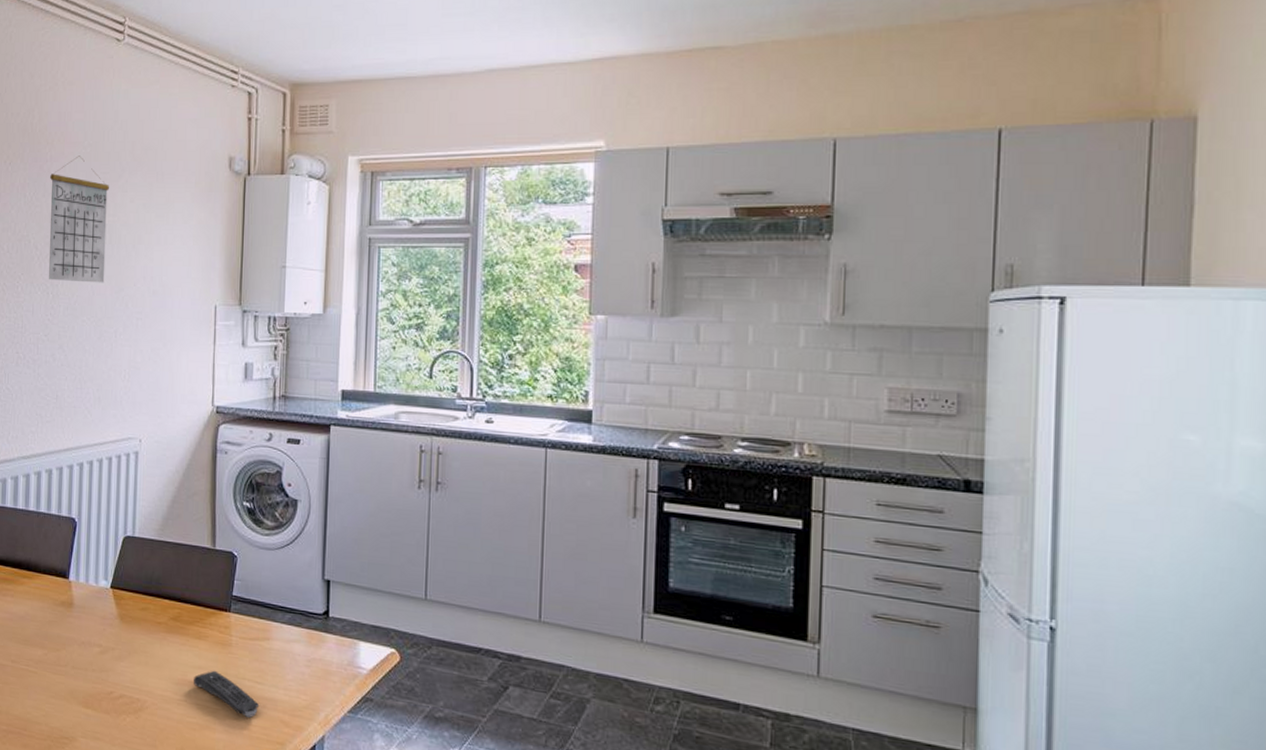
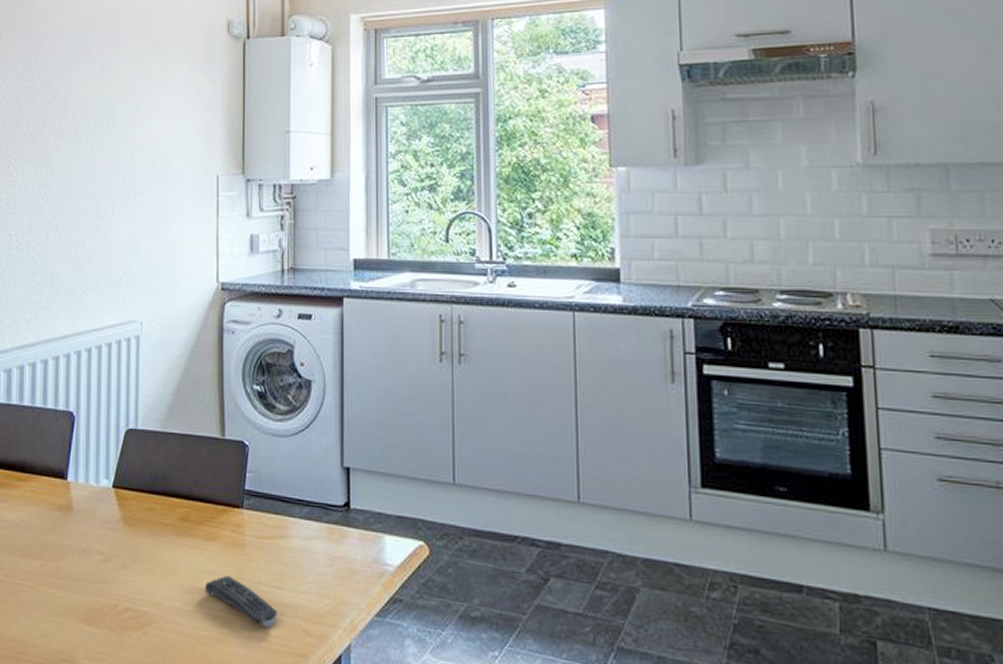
calendar: present [49,156,109,283] -> none [42,27,104,158]

